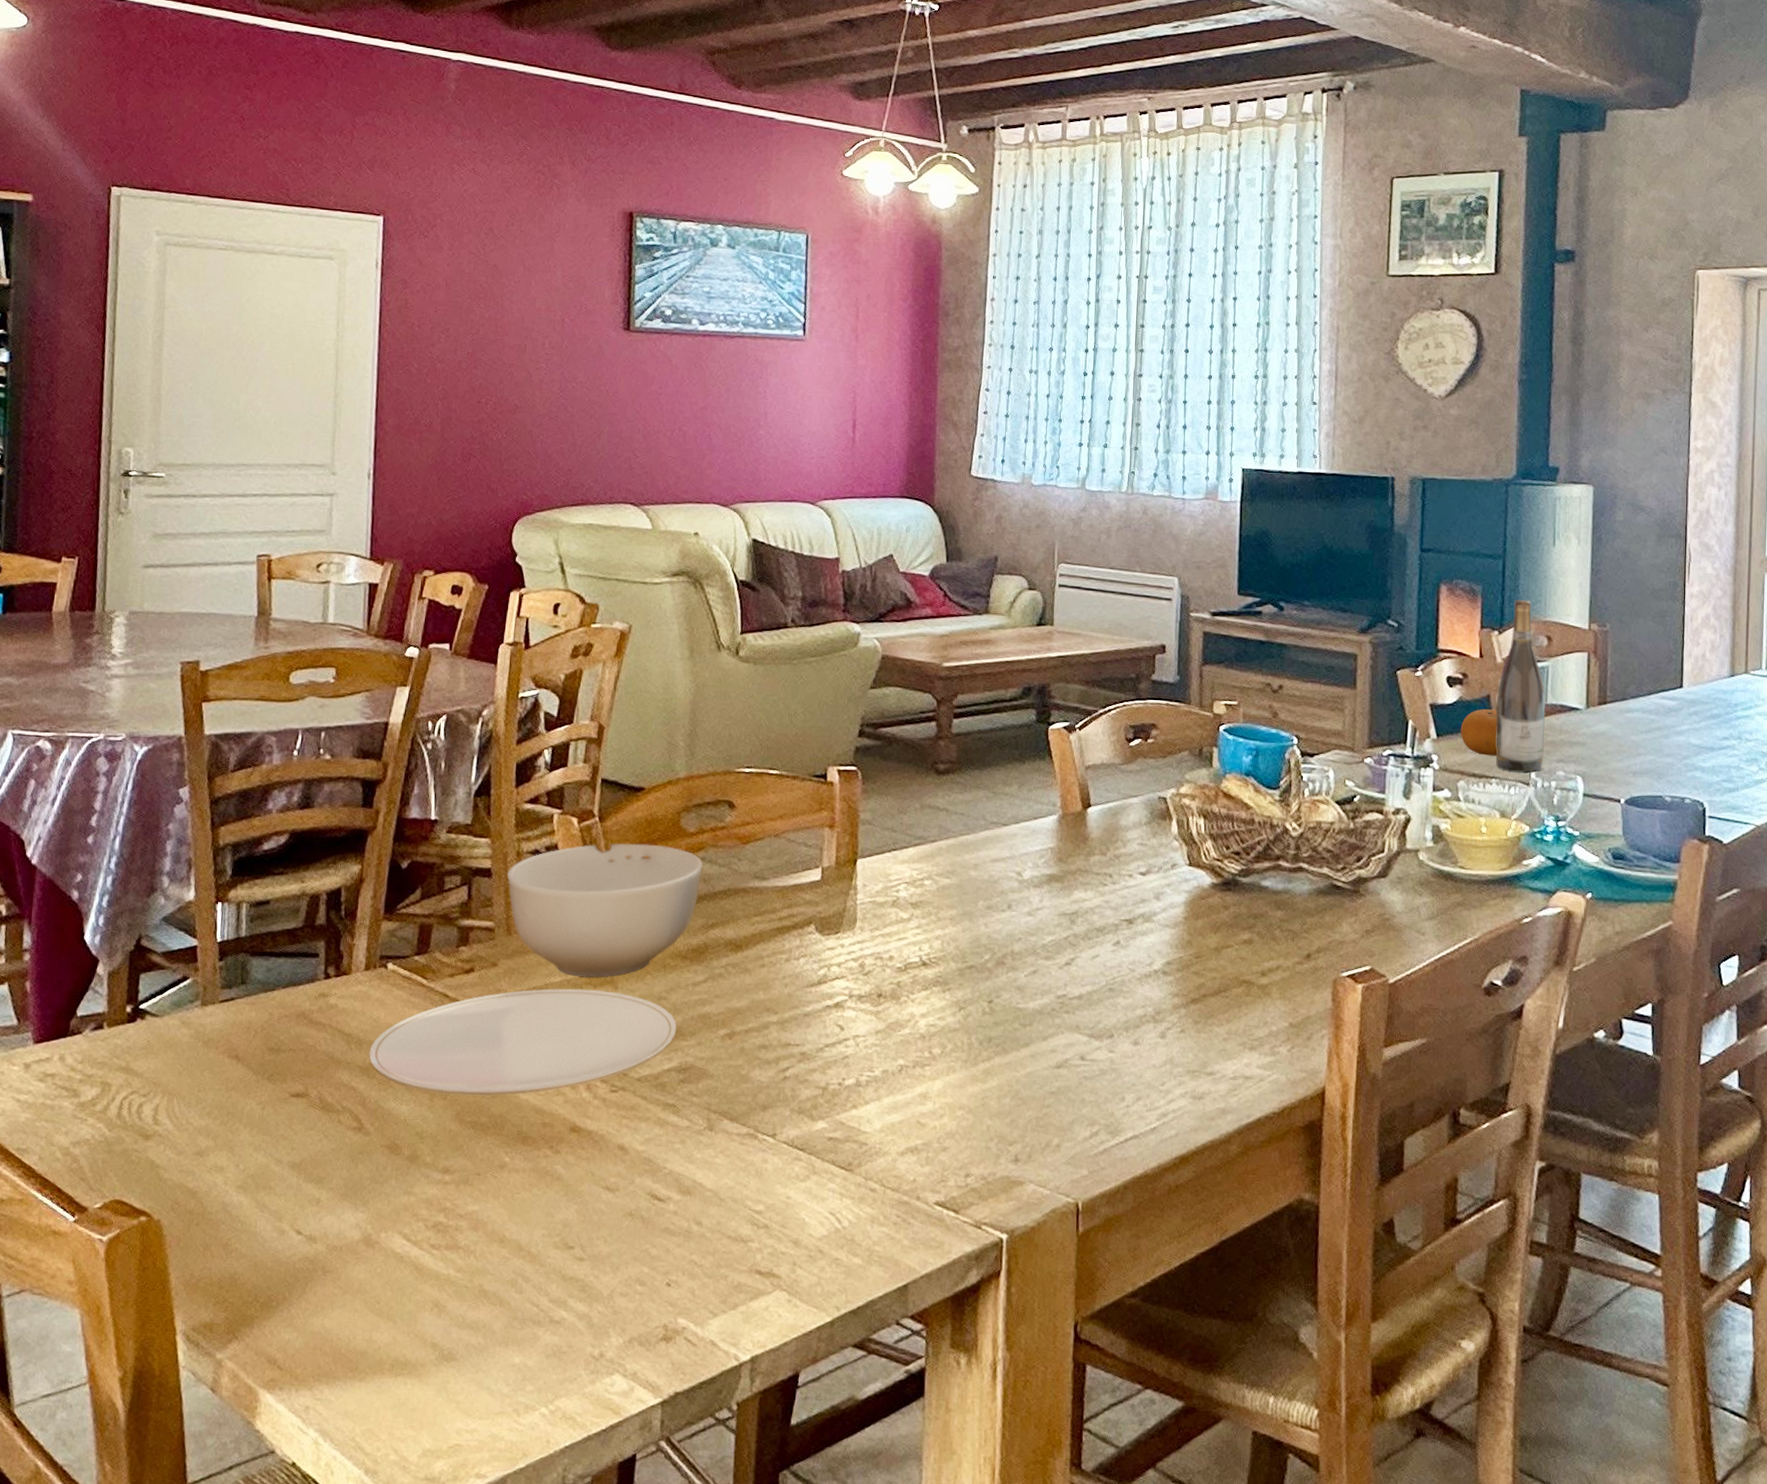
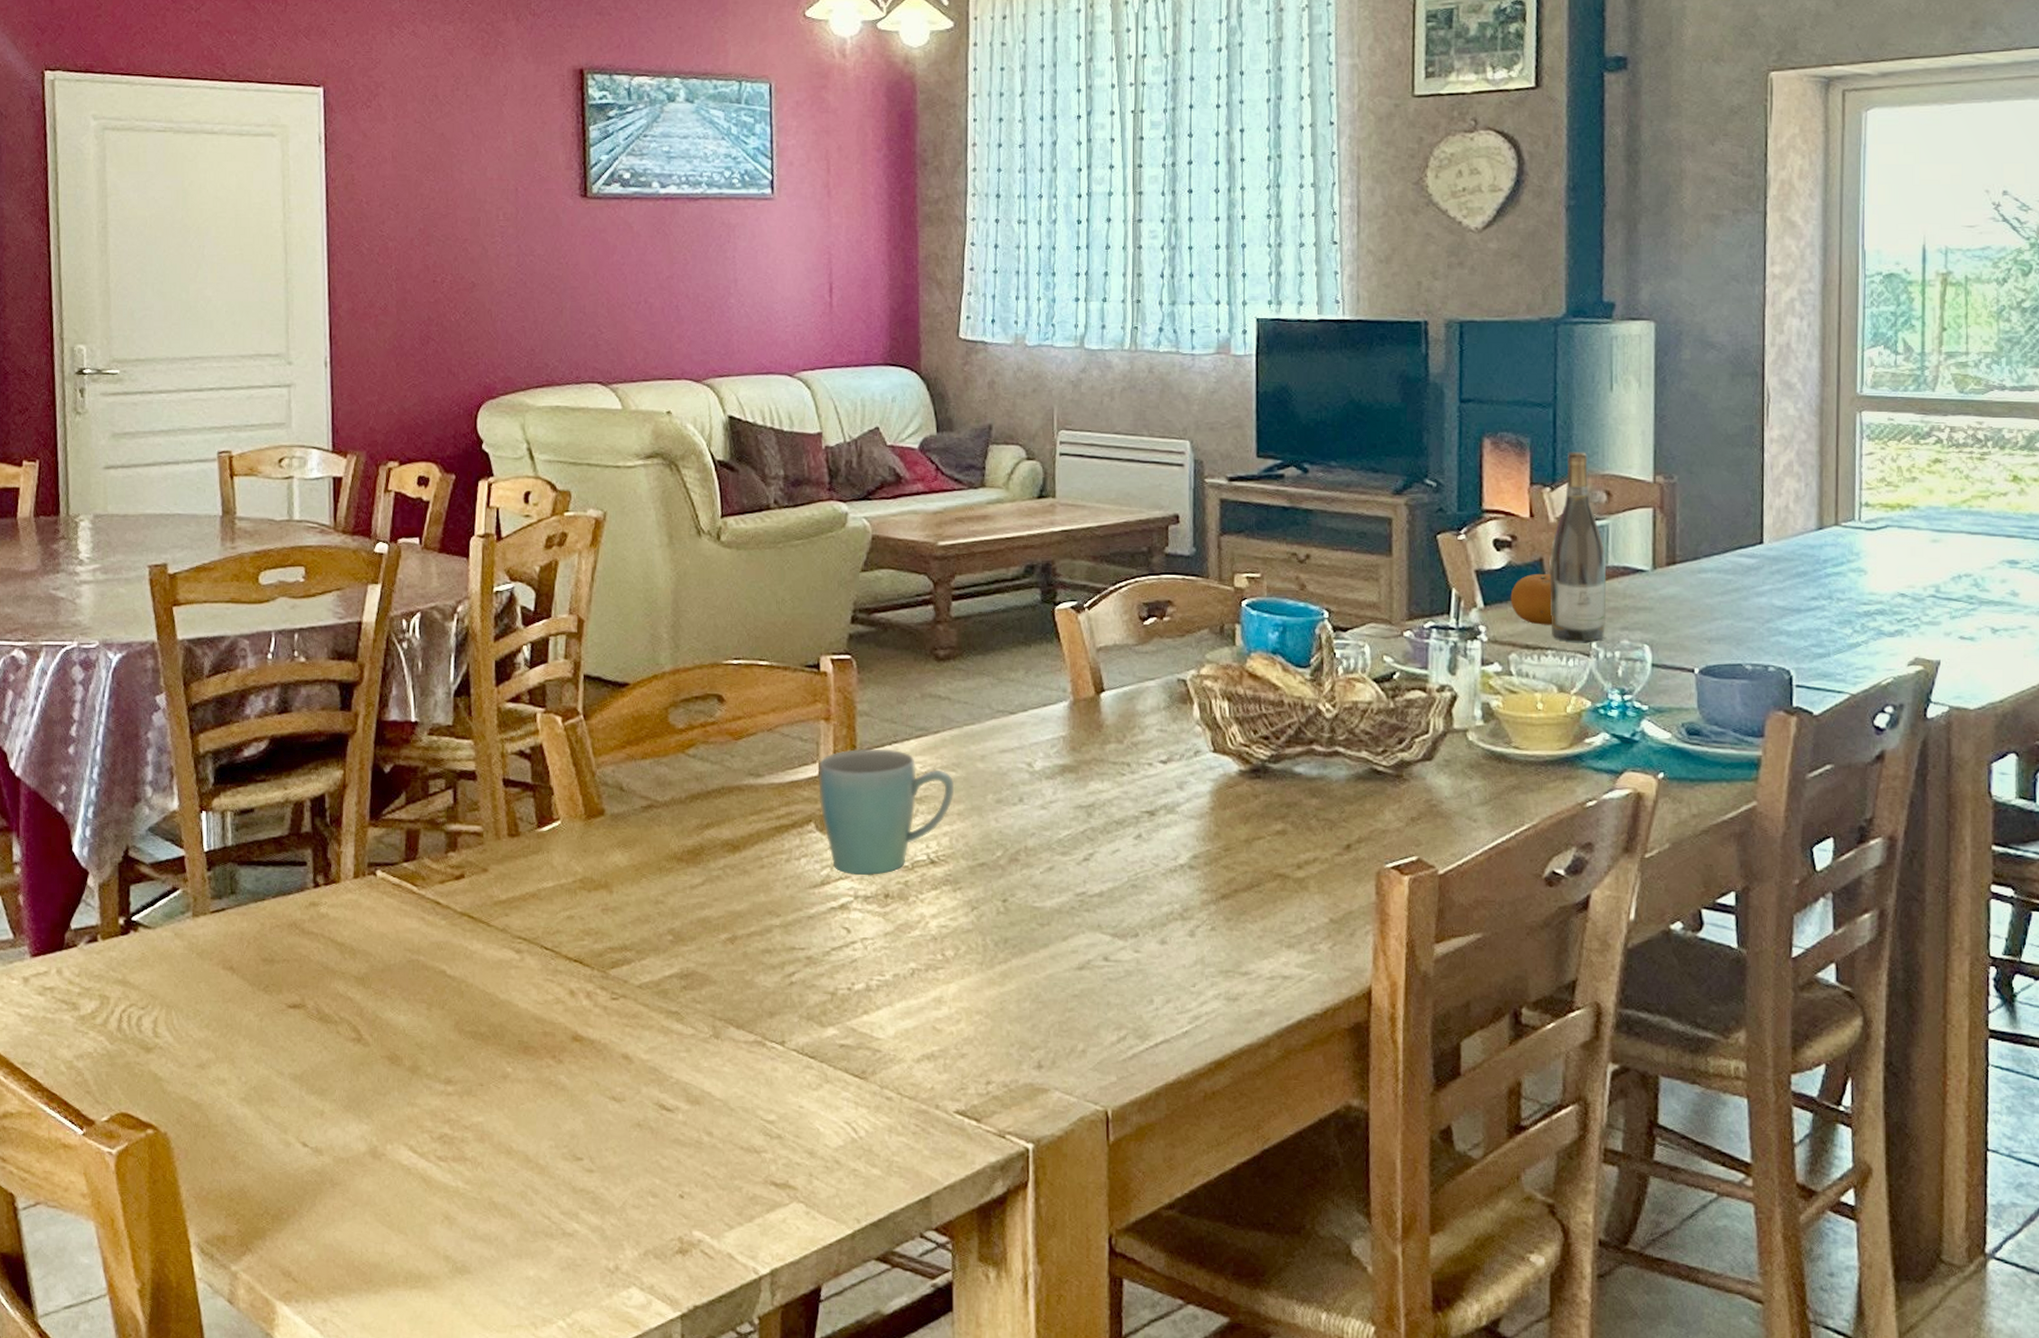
plate: present [369,988,677,1096] -> none [363,893,676,1006]
bowl: present [506,843,704,978] -> none [492,741,695,882]
mug: none [820,855,948,976] -> present [819,748,955,876]

